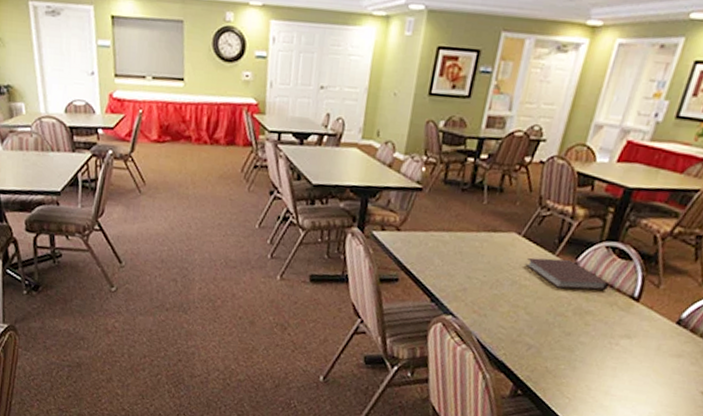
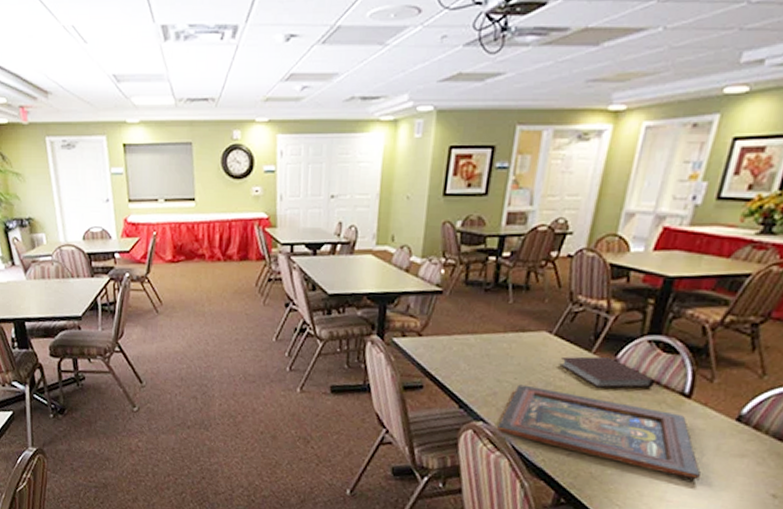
religious icon: none [465,282,642,377] -> present [497,384,700,480]

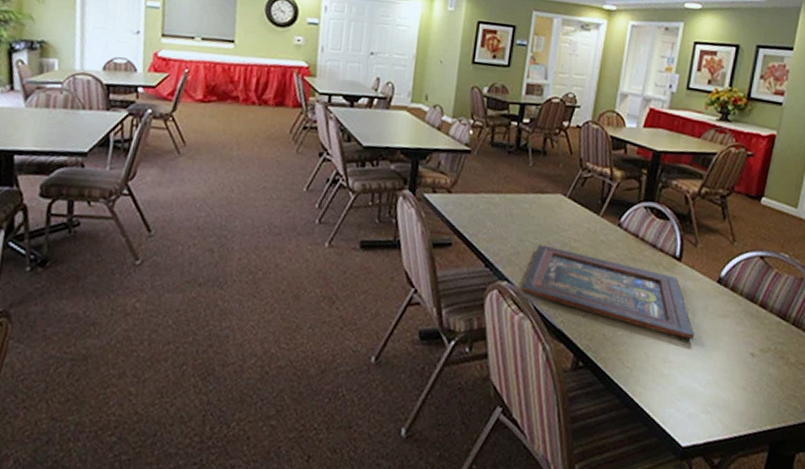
notebook: present [559,356,656,389] -> none [573,219,653,251]

